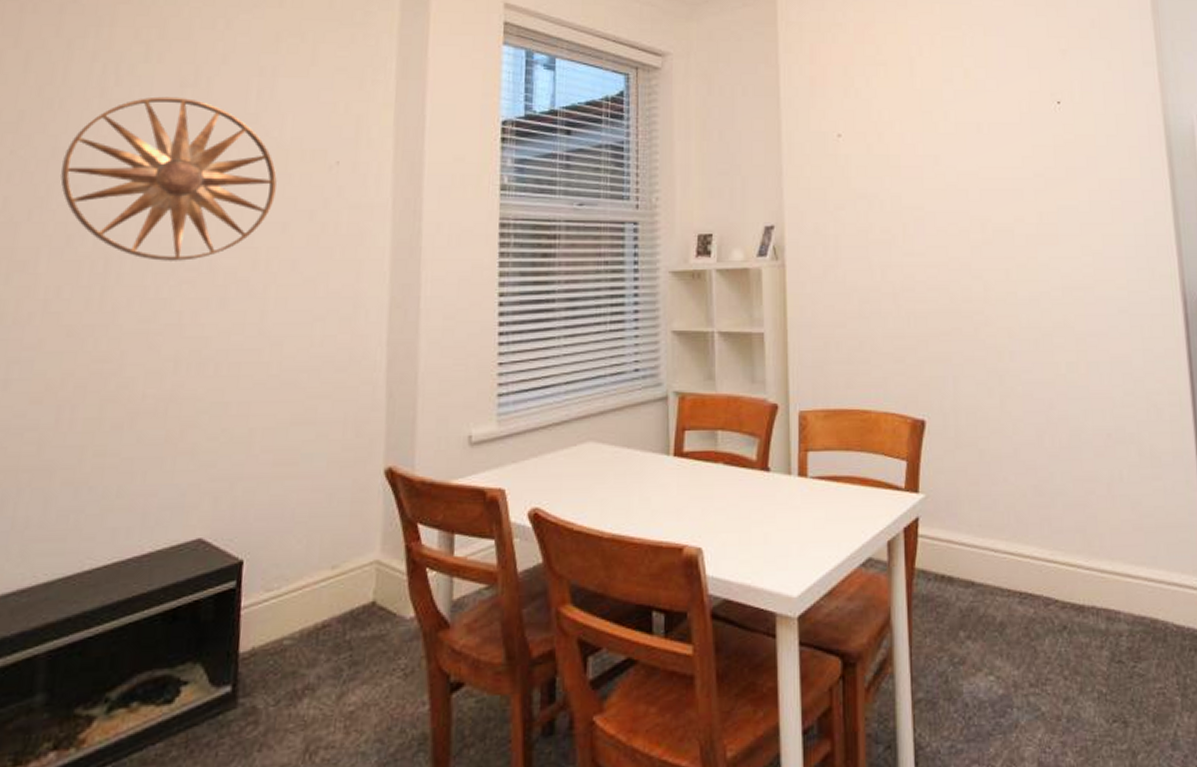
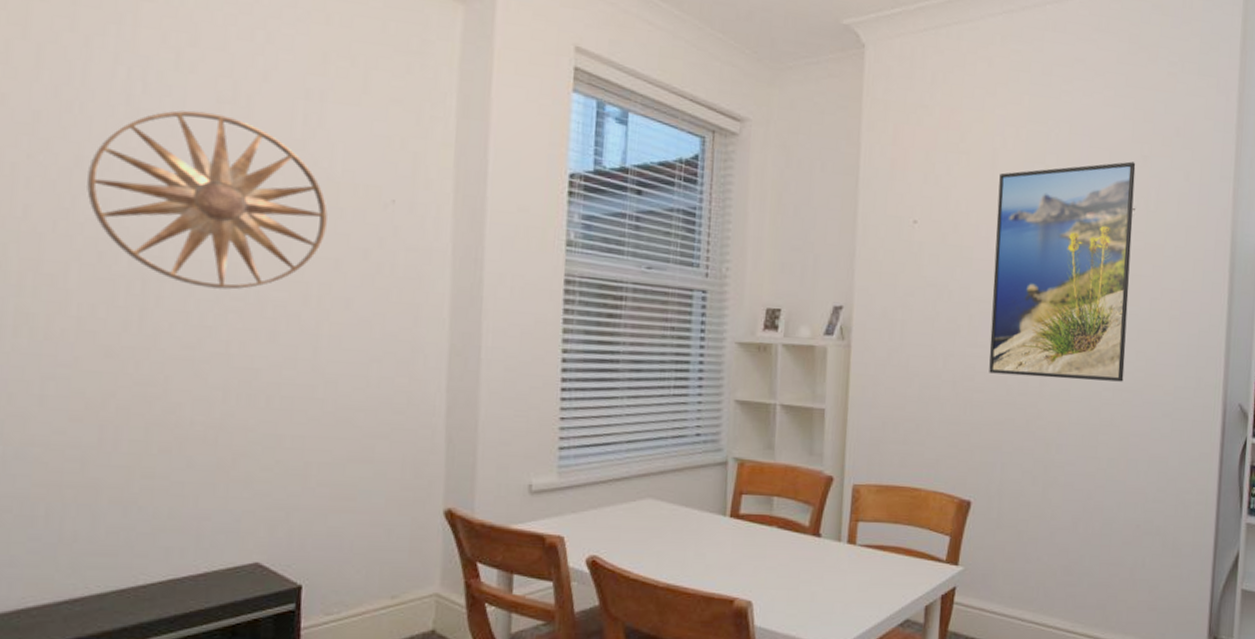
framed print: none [919,56,1072,282] -> present [989,161,1136,382]

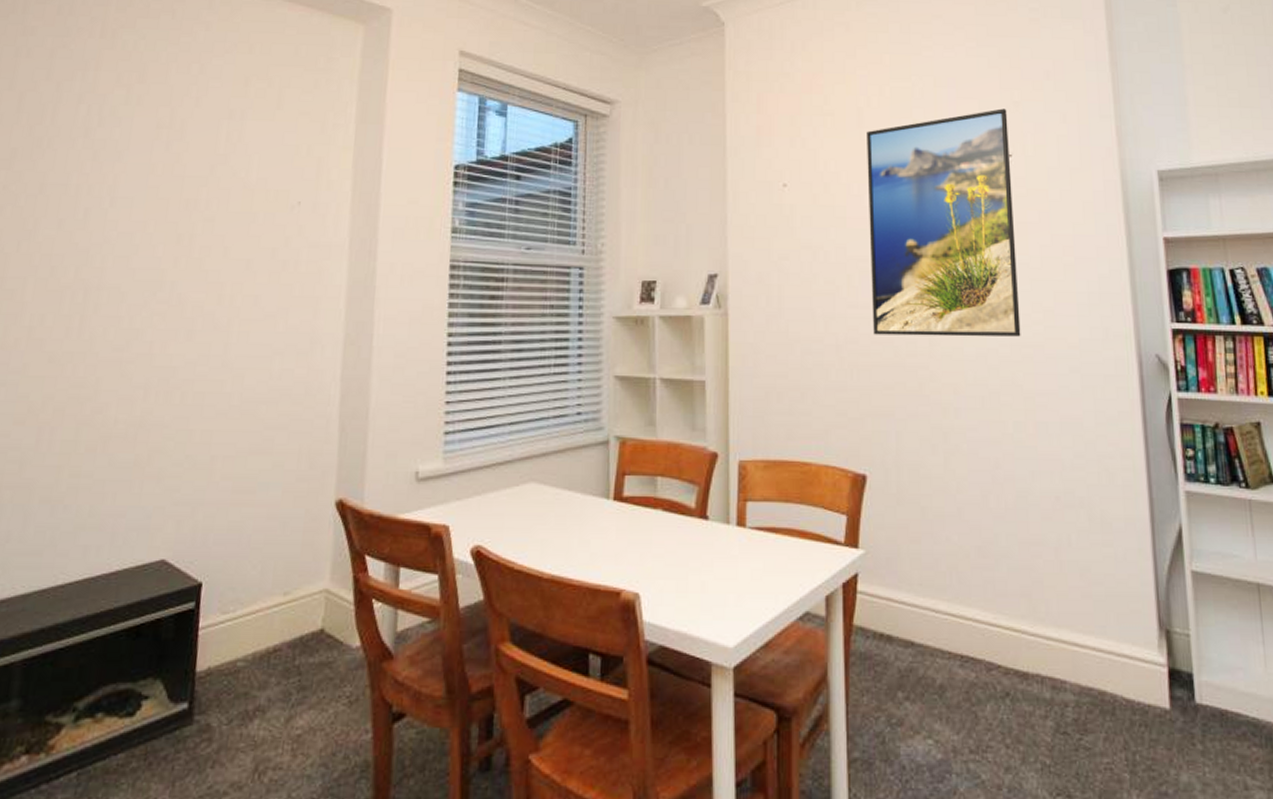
wall art: present [87,110,328,290] -> none [47,137,243,294]

